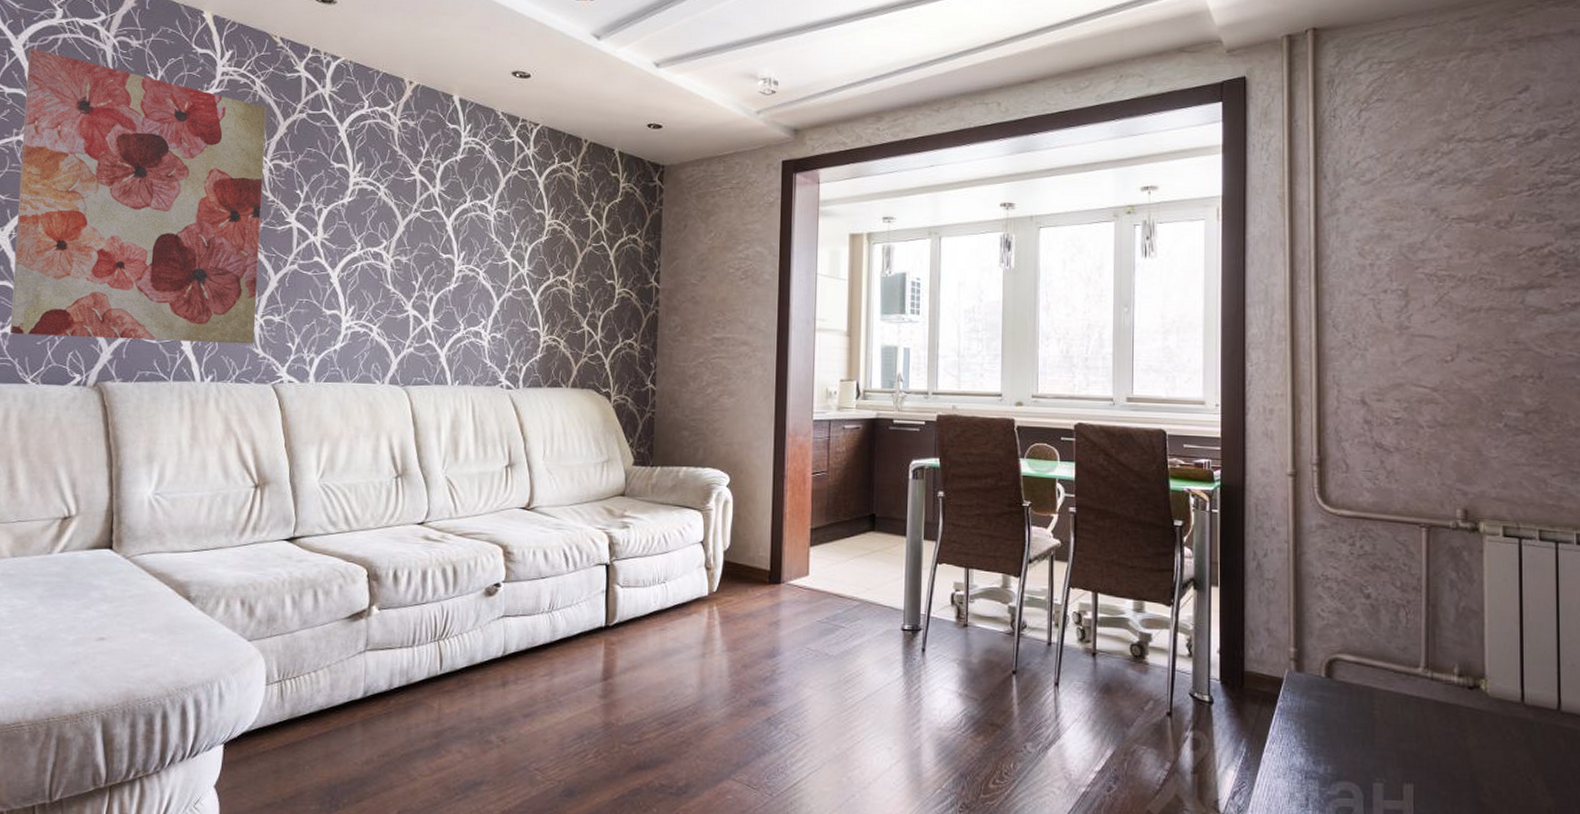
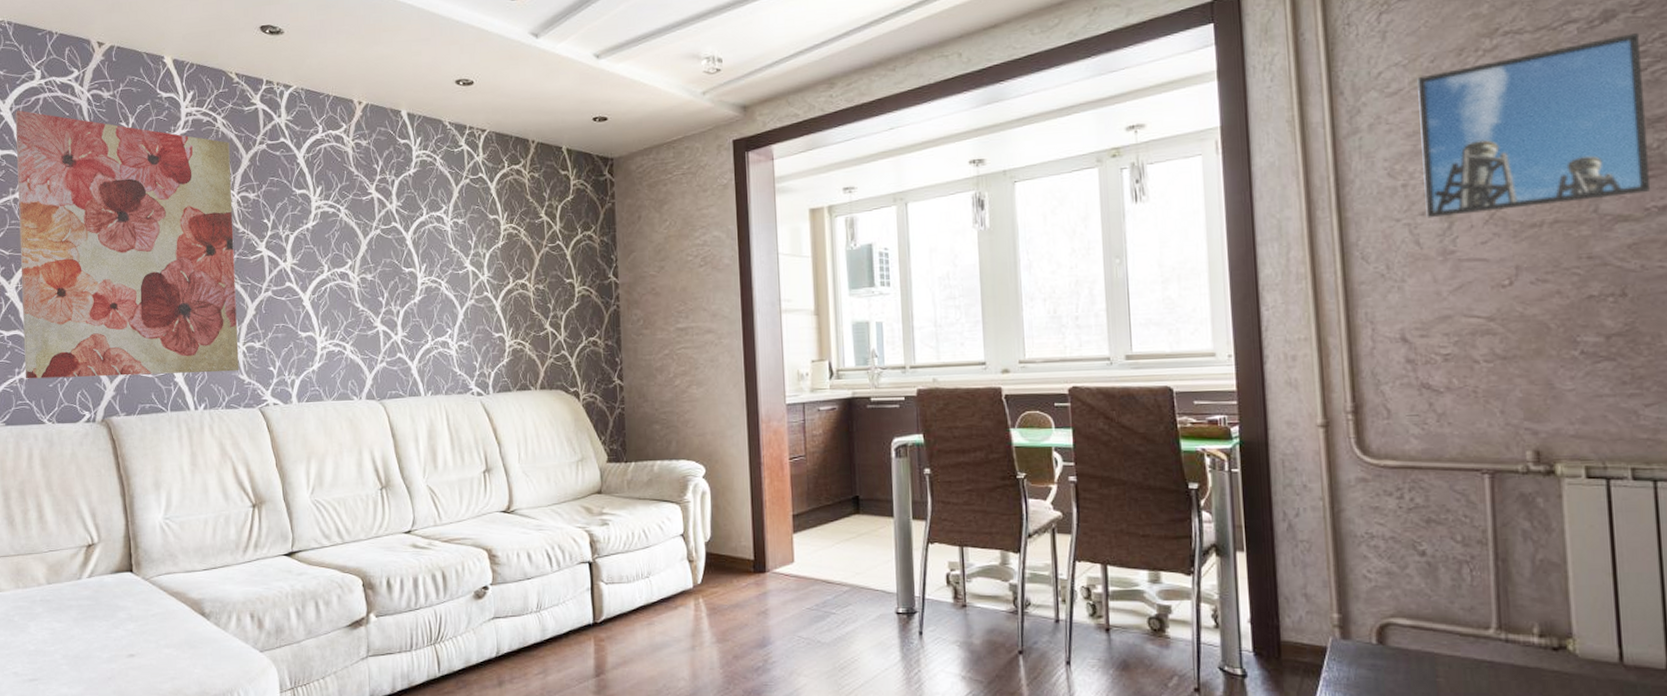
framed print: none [1387,151,1566,296] -> present [1417,32,1651,218]

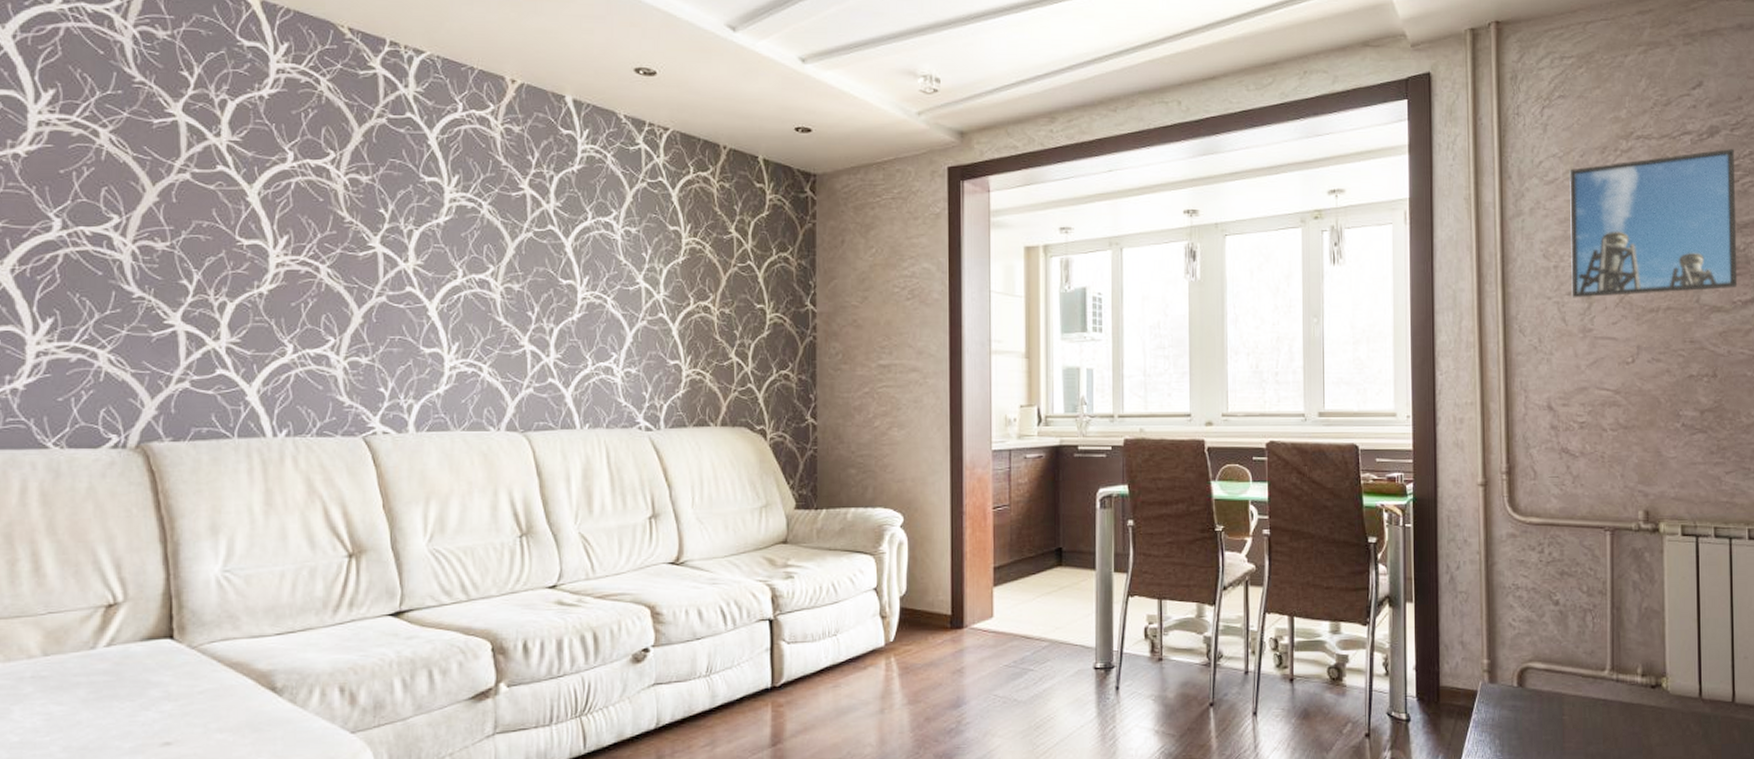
wall art: present [15,110,239,379] -> none [20,39,338,392]

